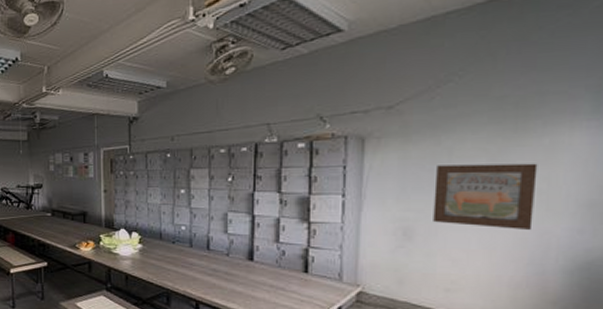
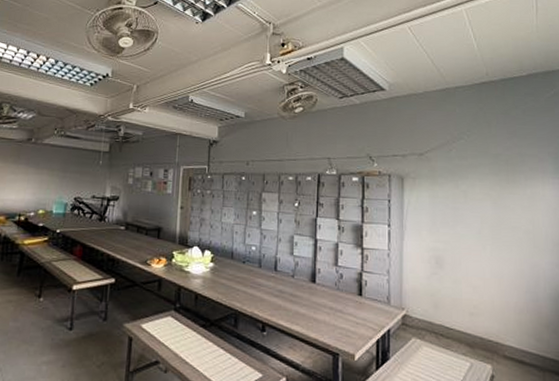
wall art: present [433,163,538,230] -> none [456,205,526,262]

